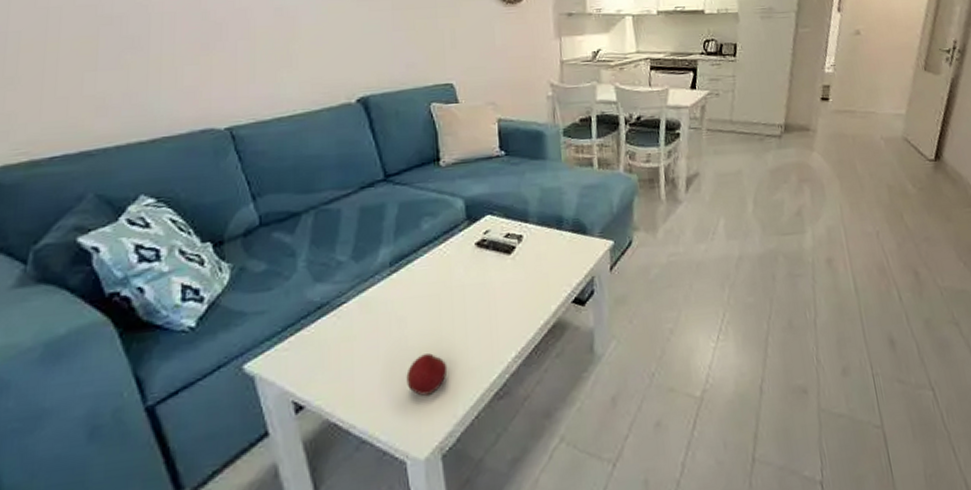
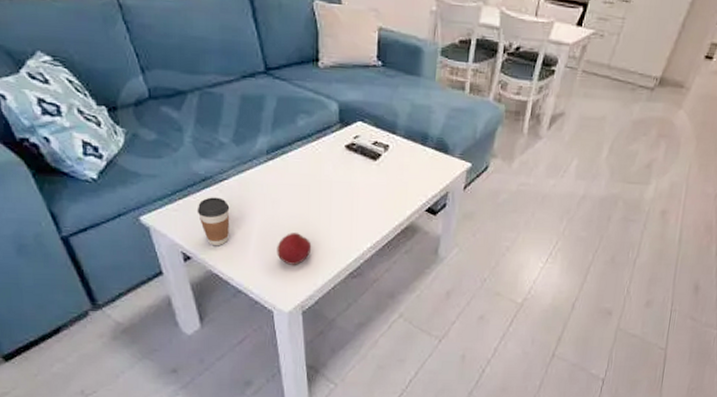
coffee cup: none [311,325,350,387] -> present [197,197,230,246]

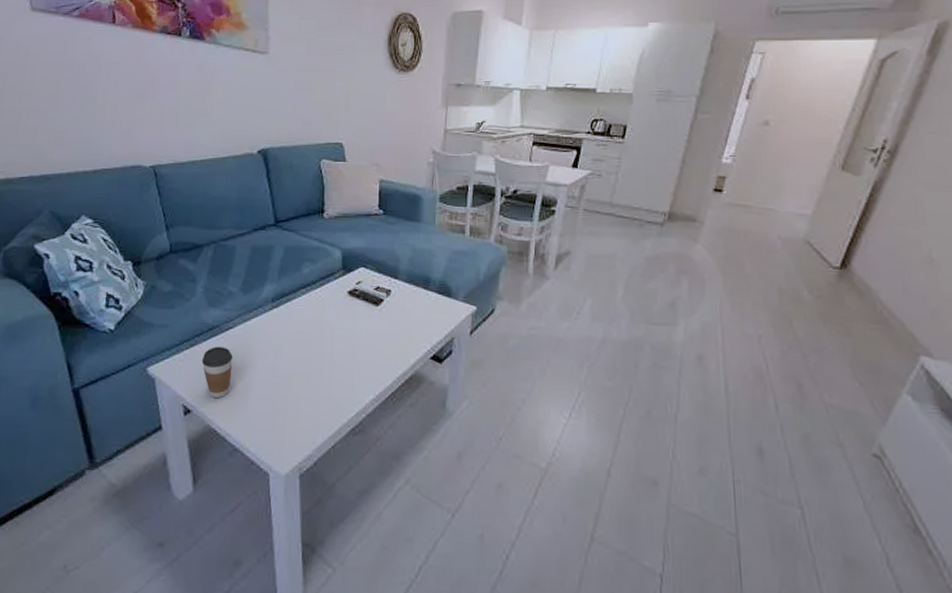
apple: present [277,233,312,265] -> none [276,383,312,420]

